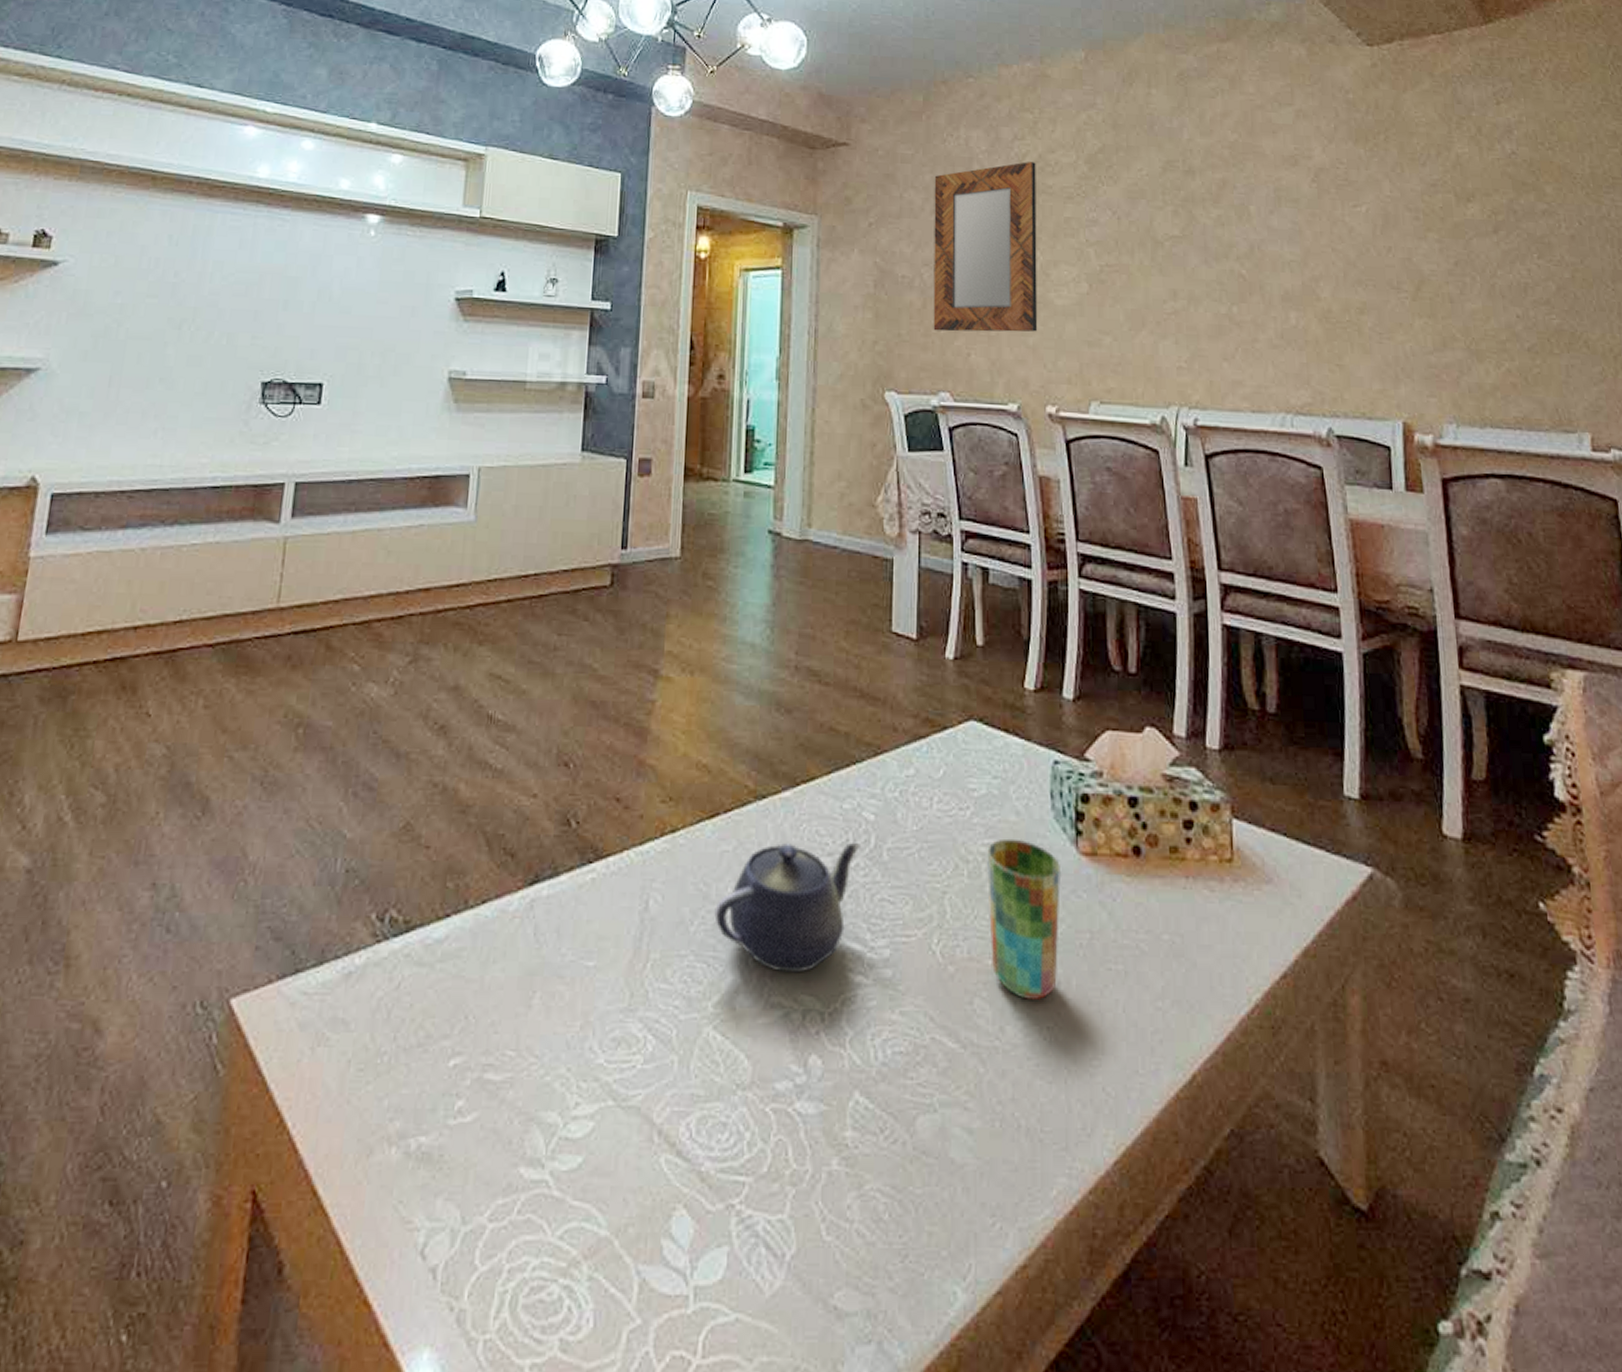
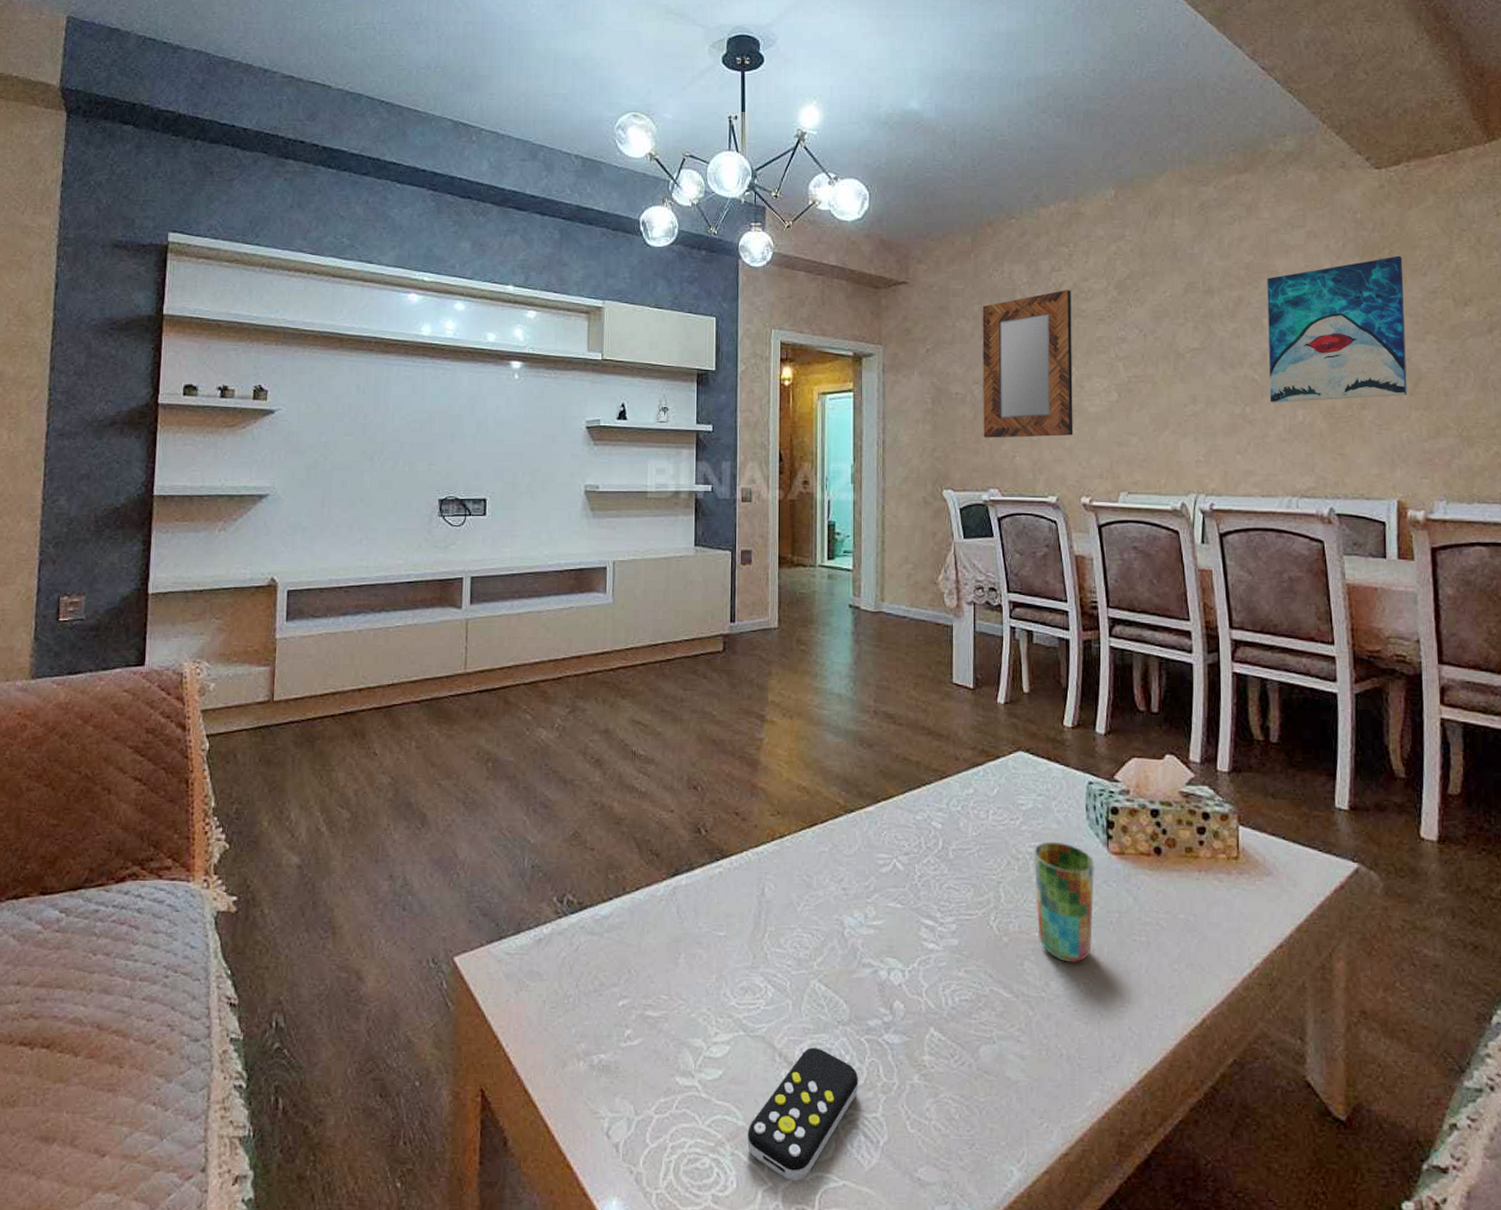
remote control: none [611,1122,761,1317] -> present [747,1047,859,1182]
teapot: present [714,842,860,973] -> none [816,844,931,942]
wall art: none [1253,142,1410,303] -> present [1267,256,1407,403]

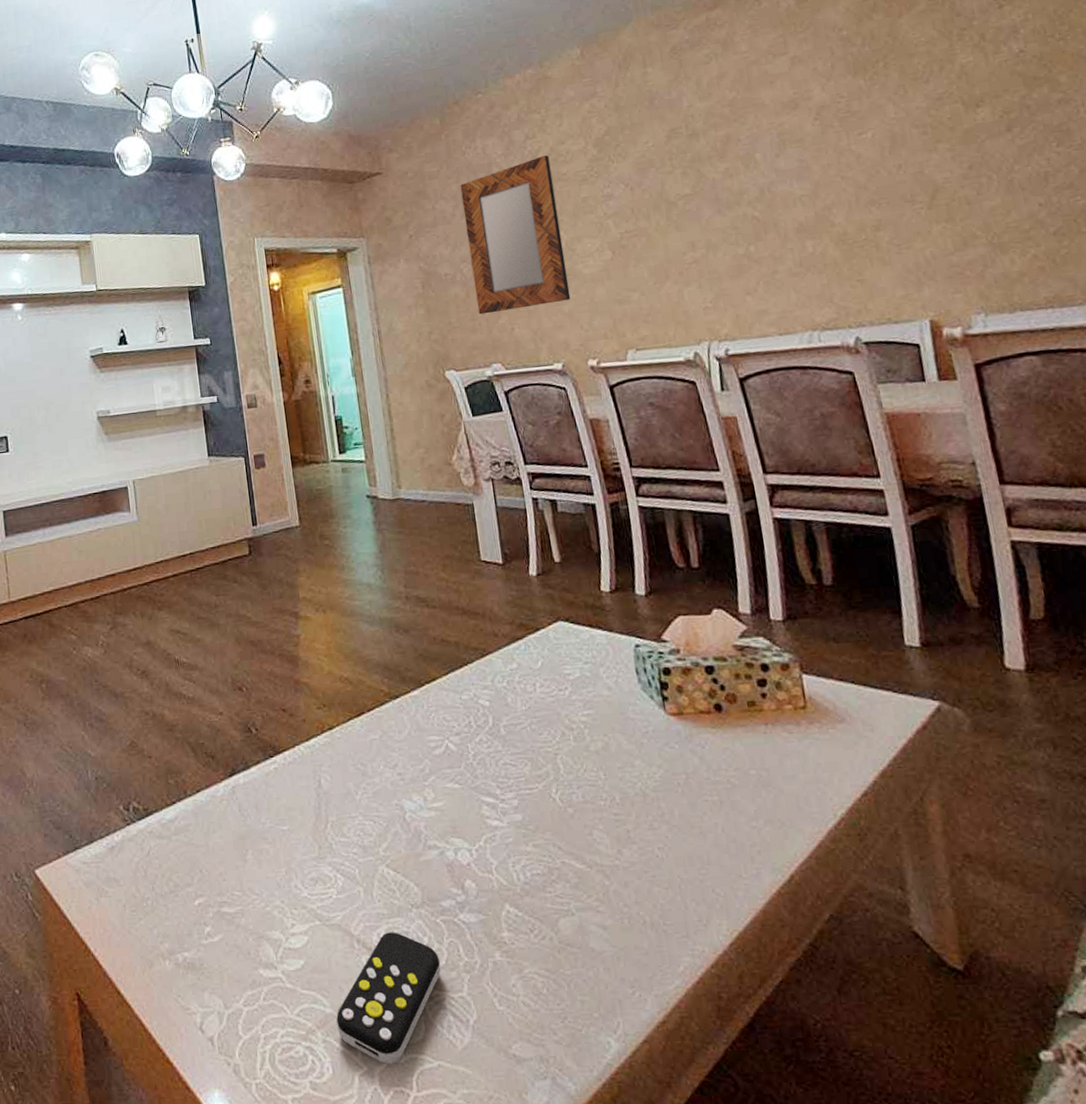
cup: present [1034,841,1094,962] -> none [587,708,662,828]
wall art: present [1267,256,1407,403] -> none [753,66,925,238]

